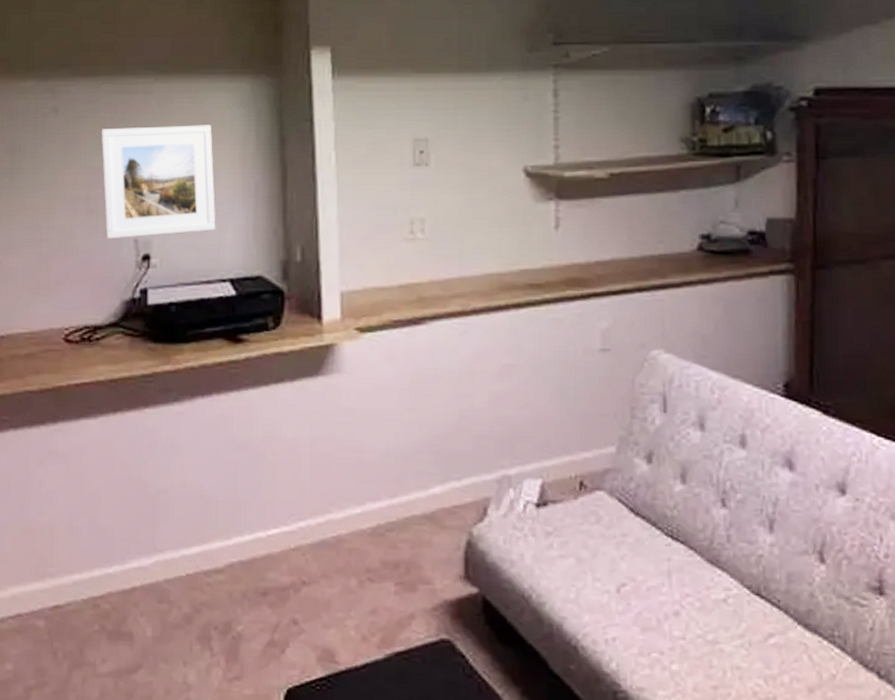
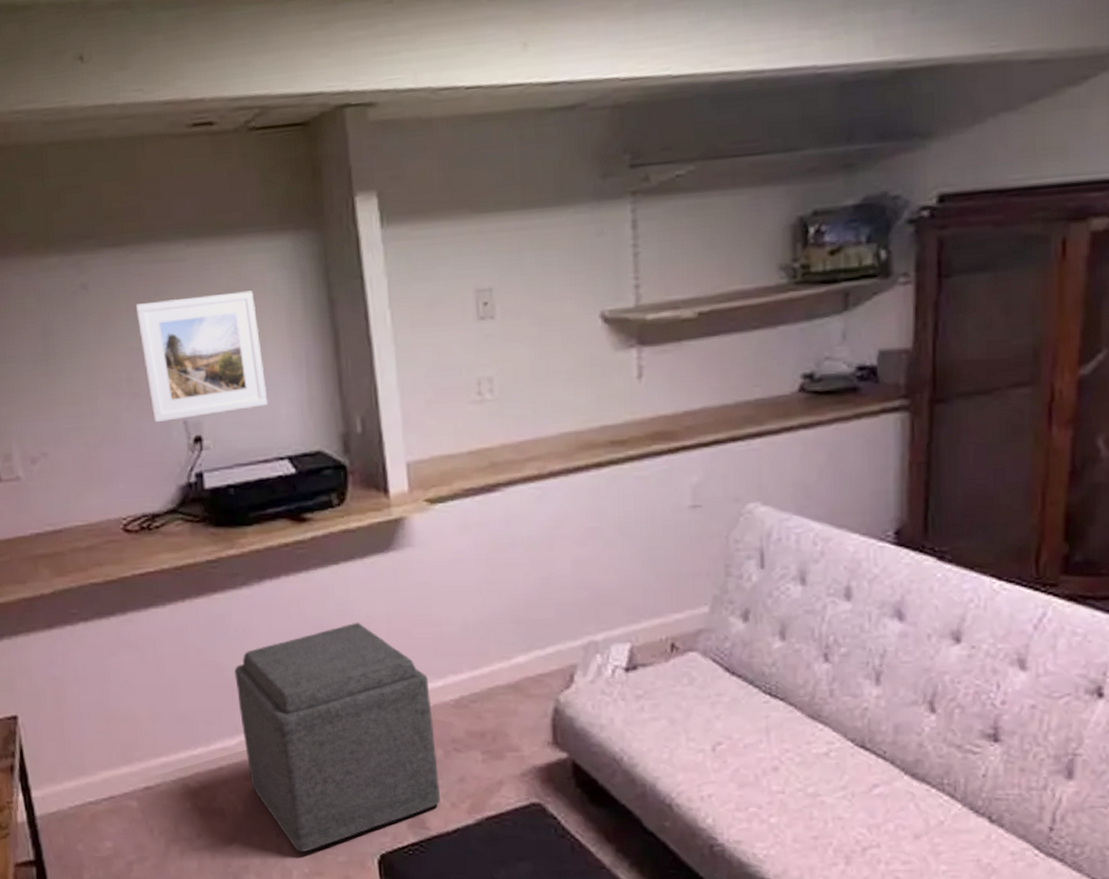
ottoman: none [157,444,351,683] -> present [234,622,440,852]

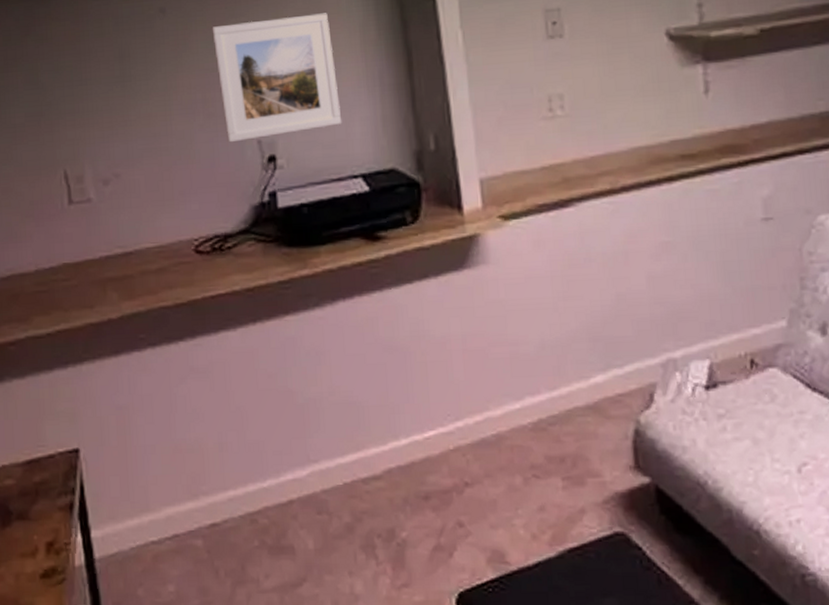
ottoman: present [234,622,440,852] -> none [306,342,520,592]

